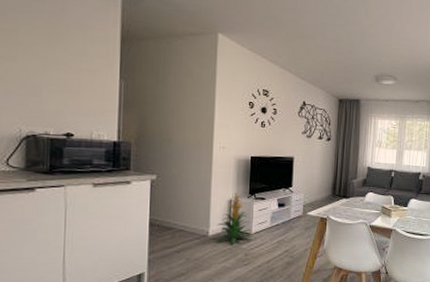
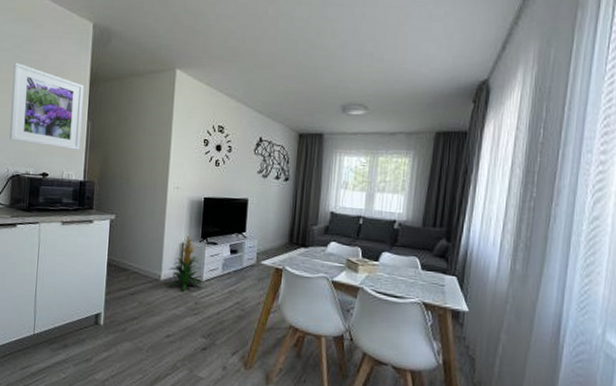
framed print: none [19,11,115,110] -> present [9,62,85,150]

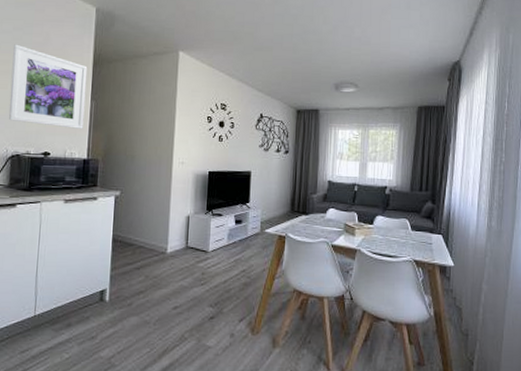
indoor plant: present [168,235,202,290] -> none [174,208,208,262]

